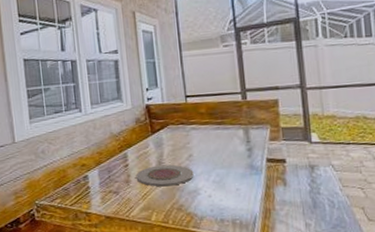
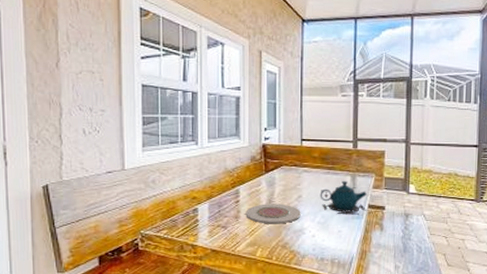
teapot: none [211,135,265,171] -> present [320,181,367,215]

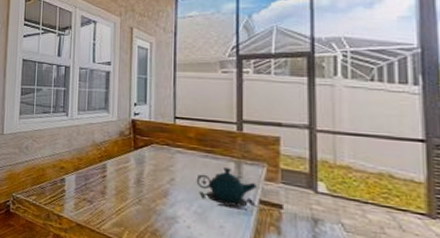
plate: present [245,203,301,224] -> none [112,182,174,208]

